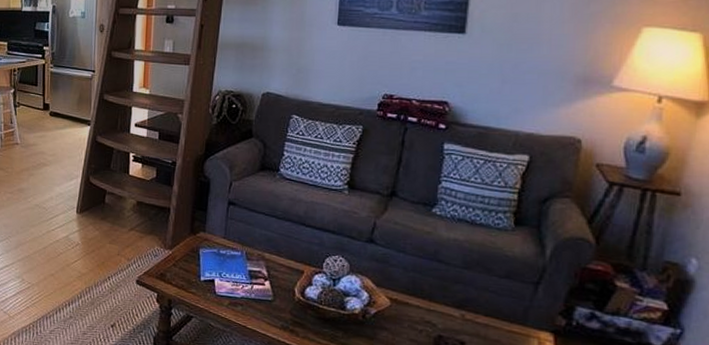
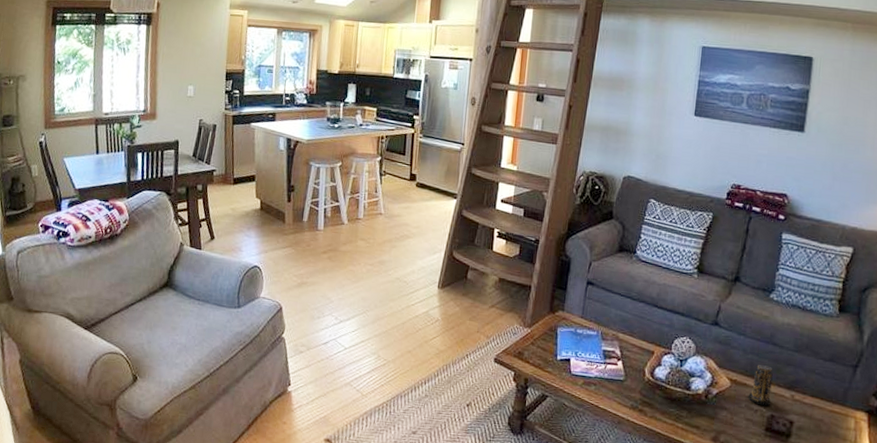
candle: none [411,283,439,326] -> present [748,365,773,406]

